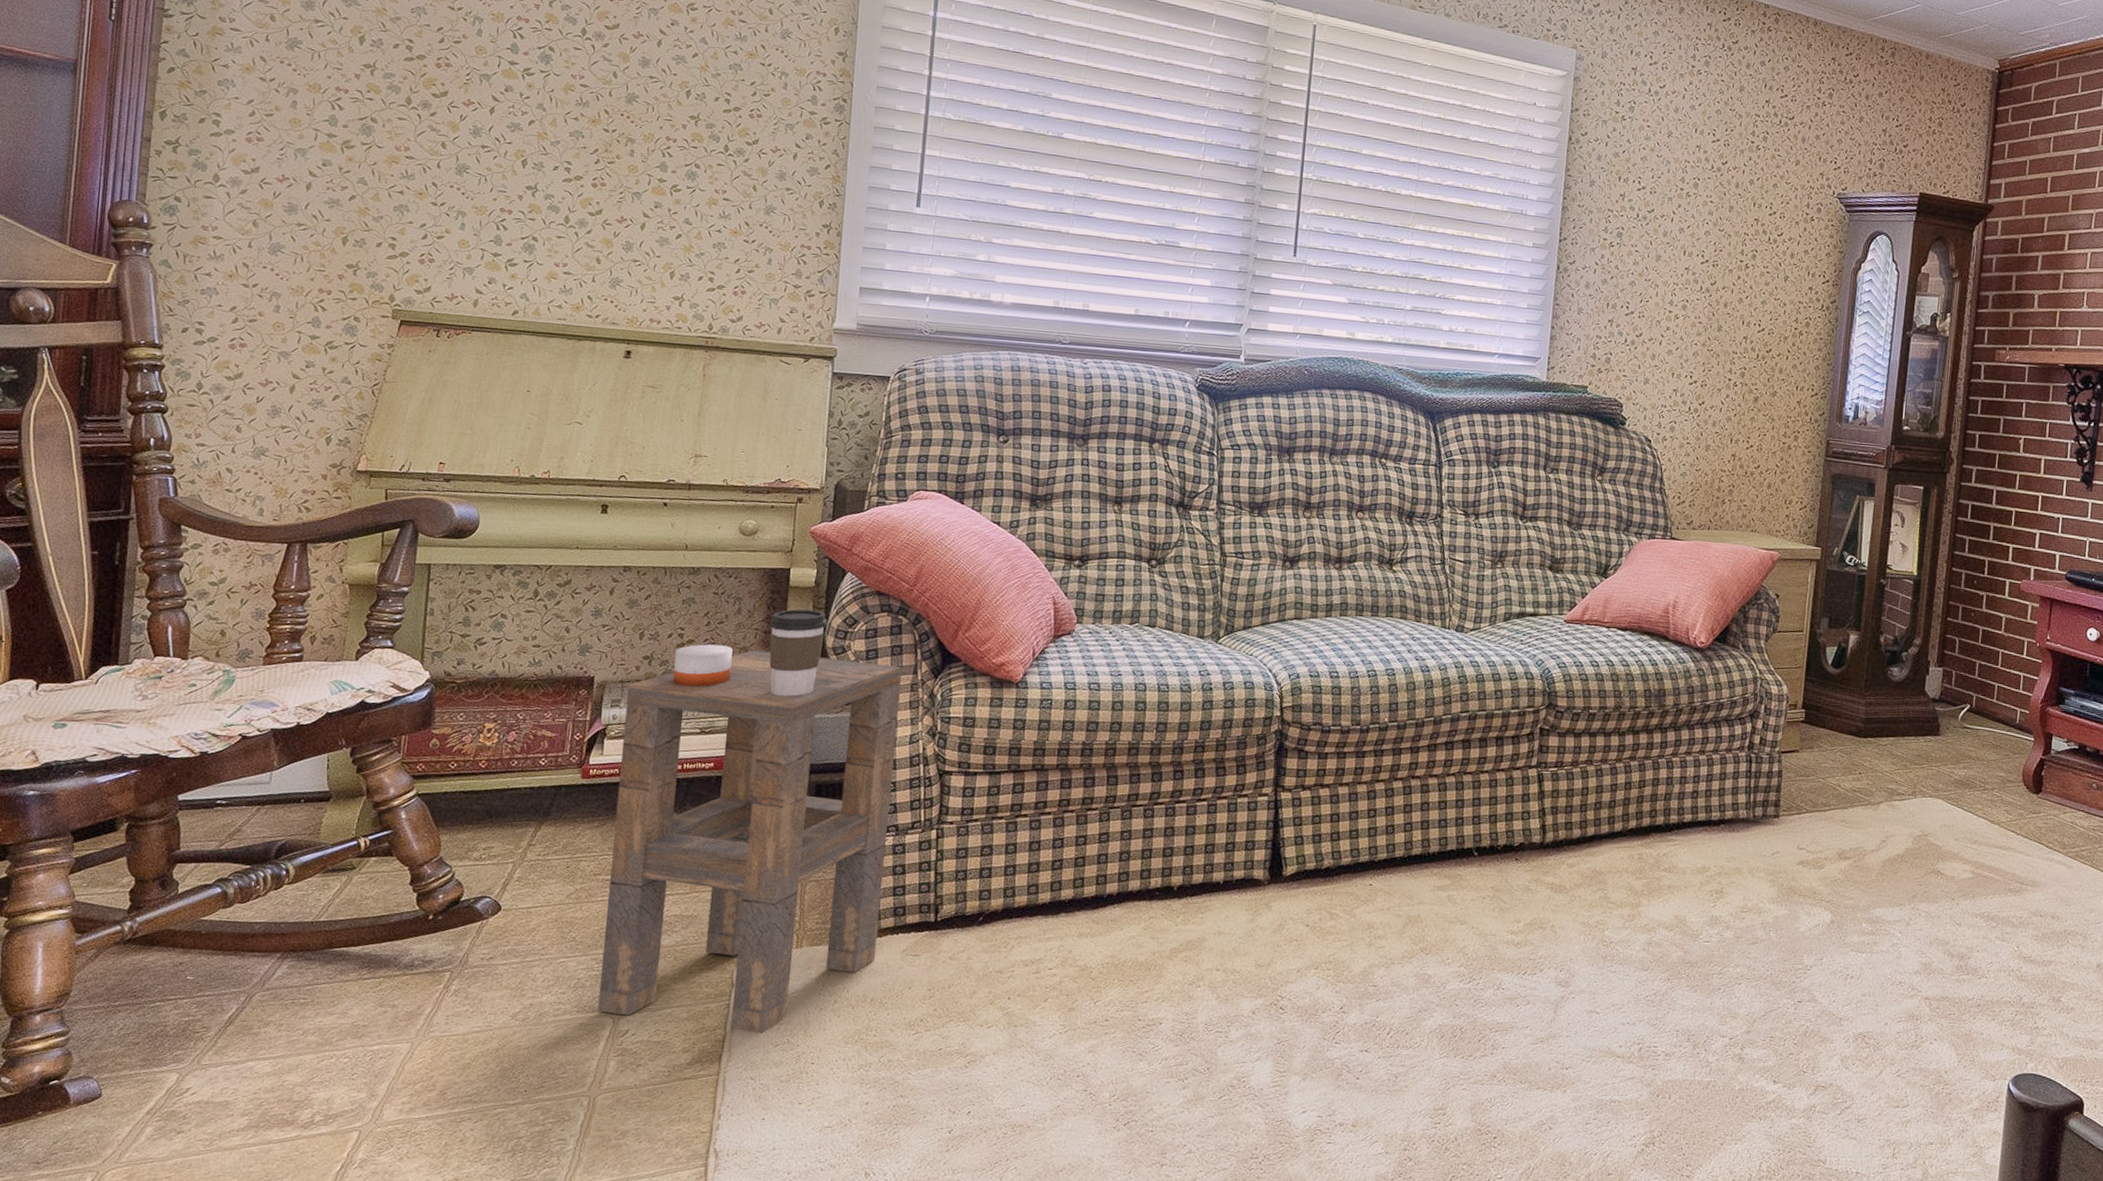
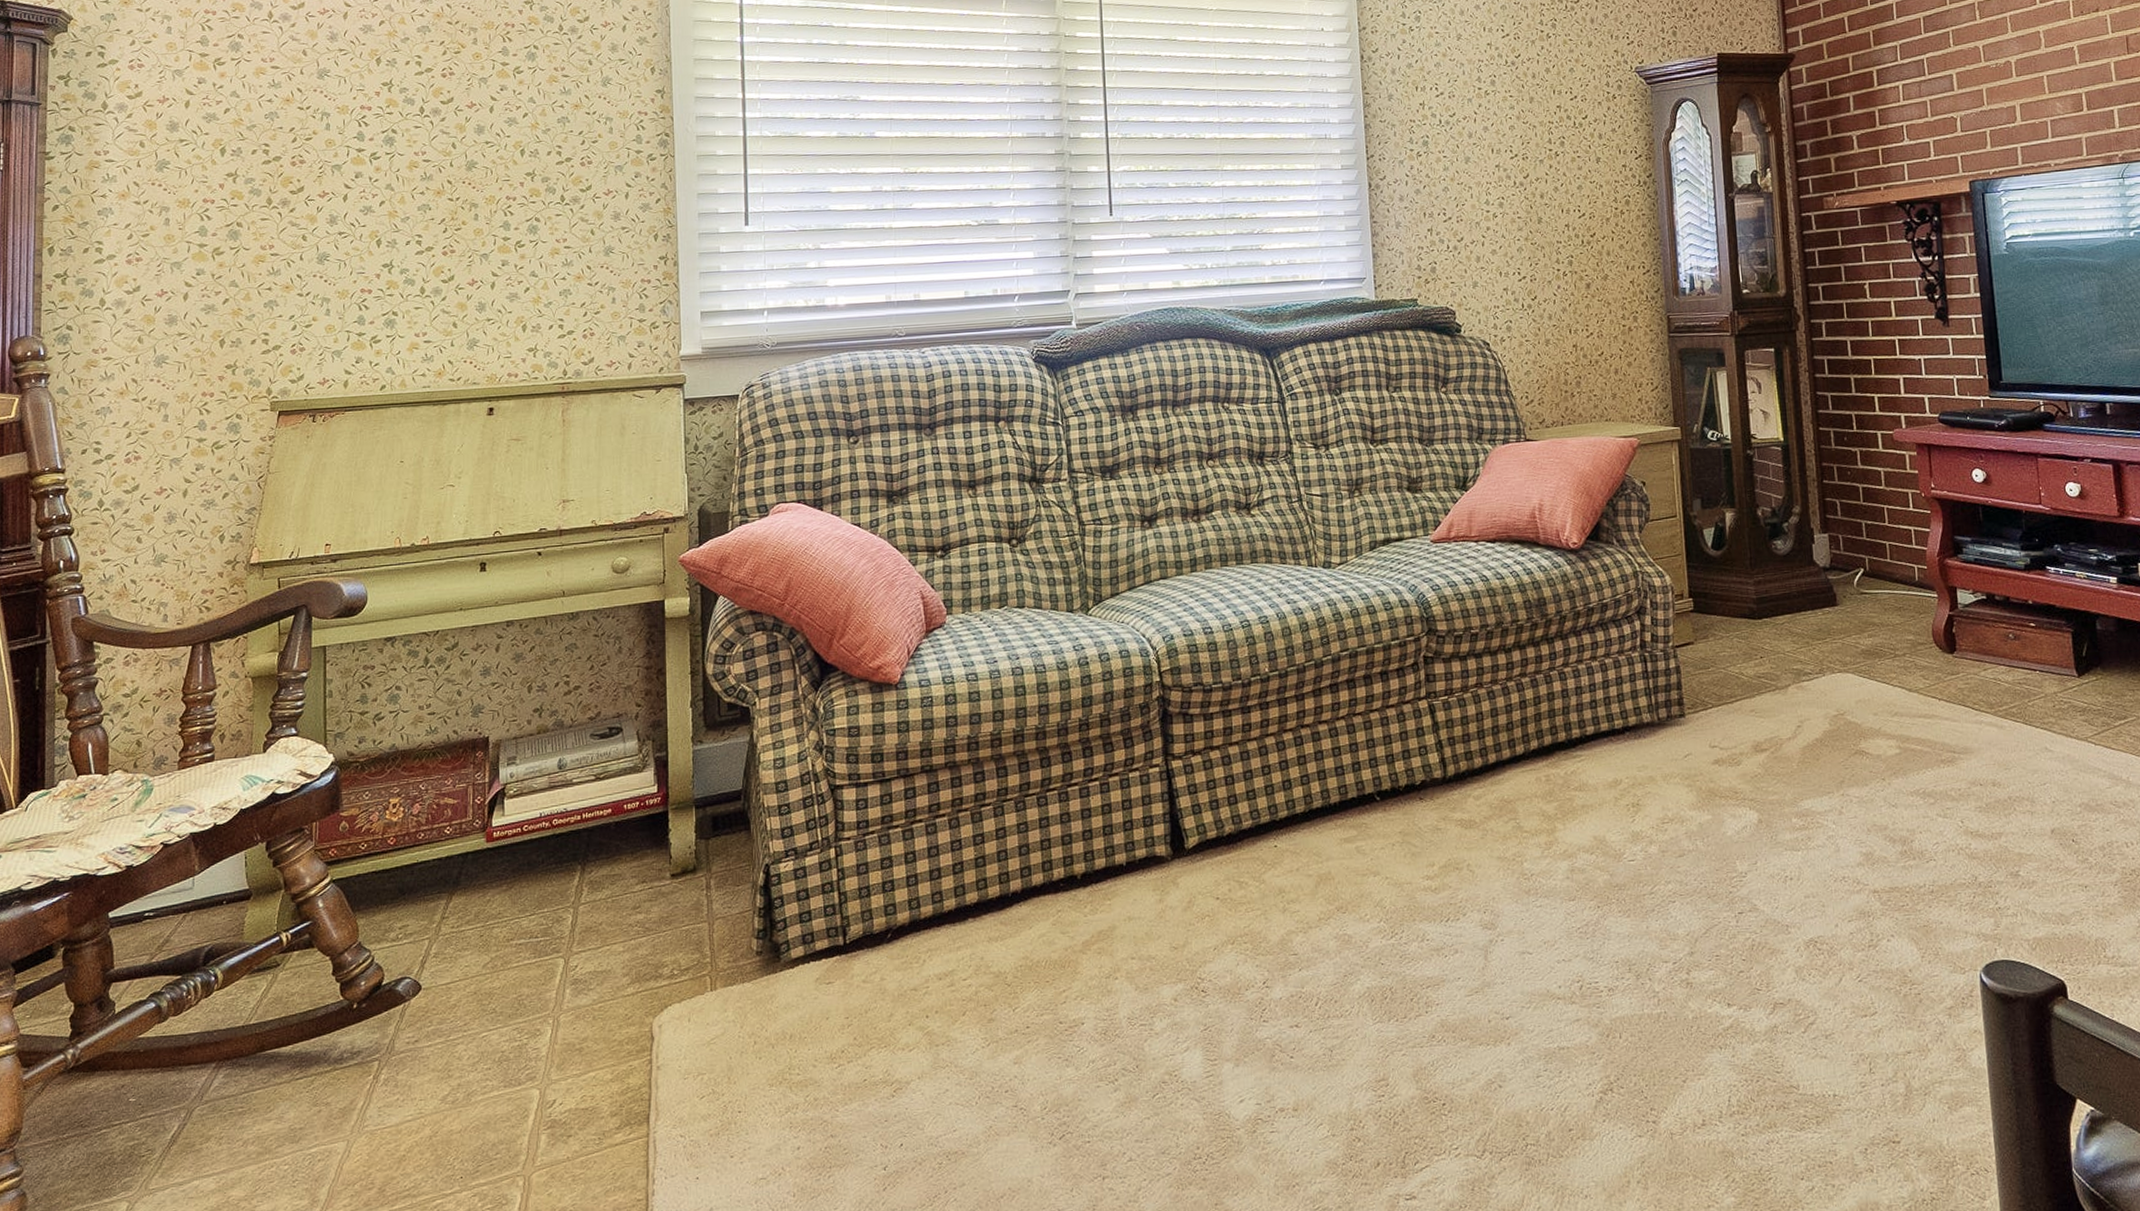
side table: present [598,649,902,1033] -> none [522,683,790,1087]
candle: present [672,642,733,687] -> none [563,686,618,734]
coffee cup: present [769,609,827,697] -> none [650,638,705,731]

